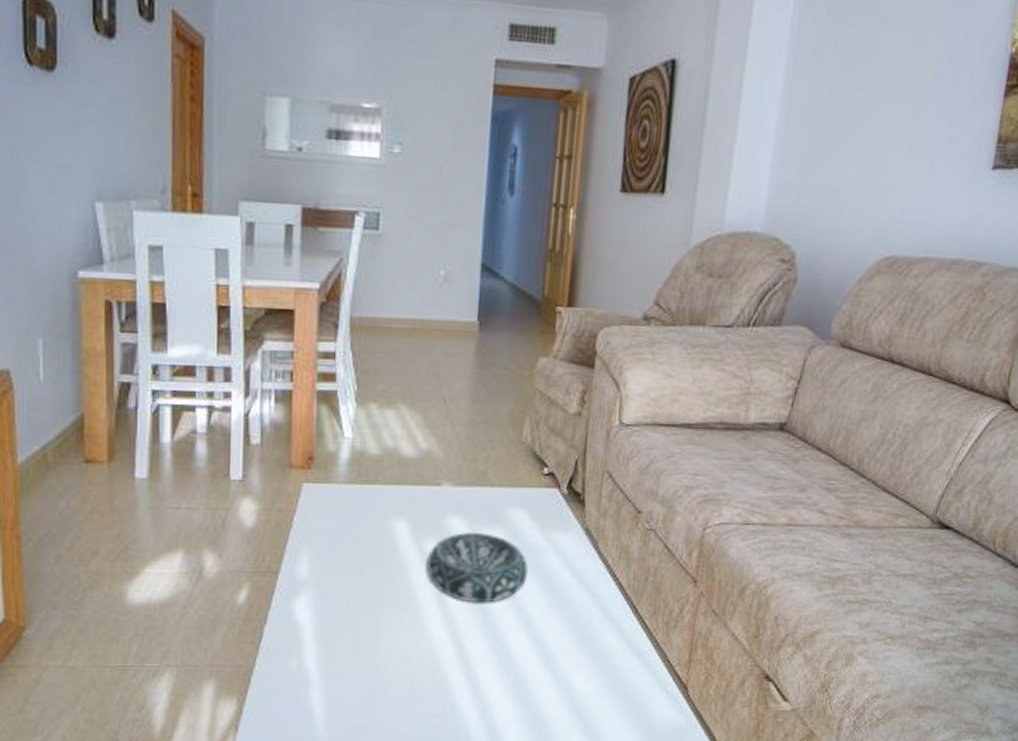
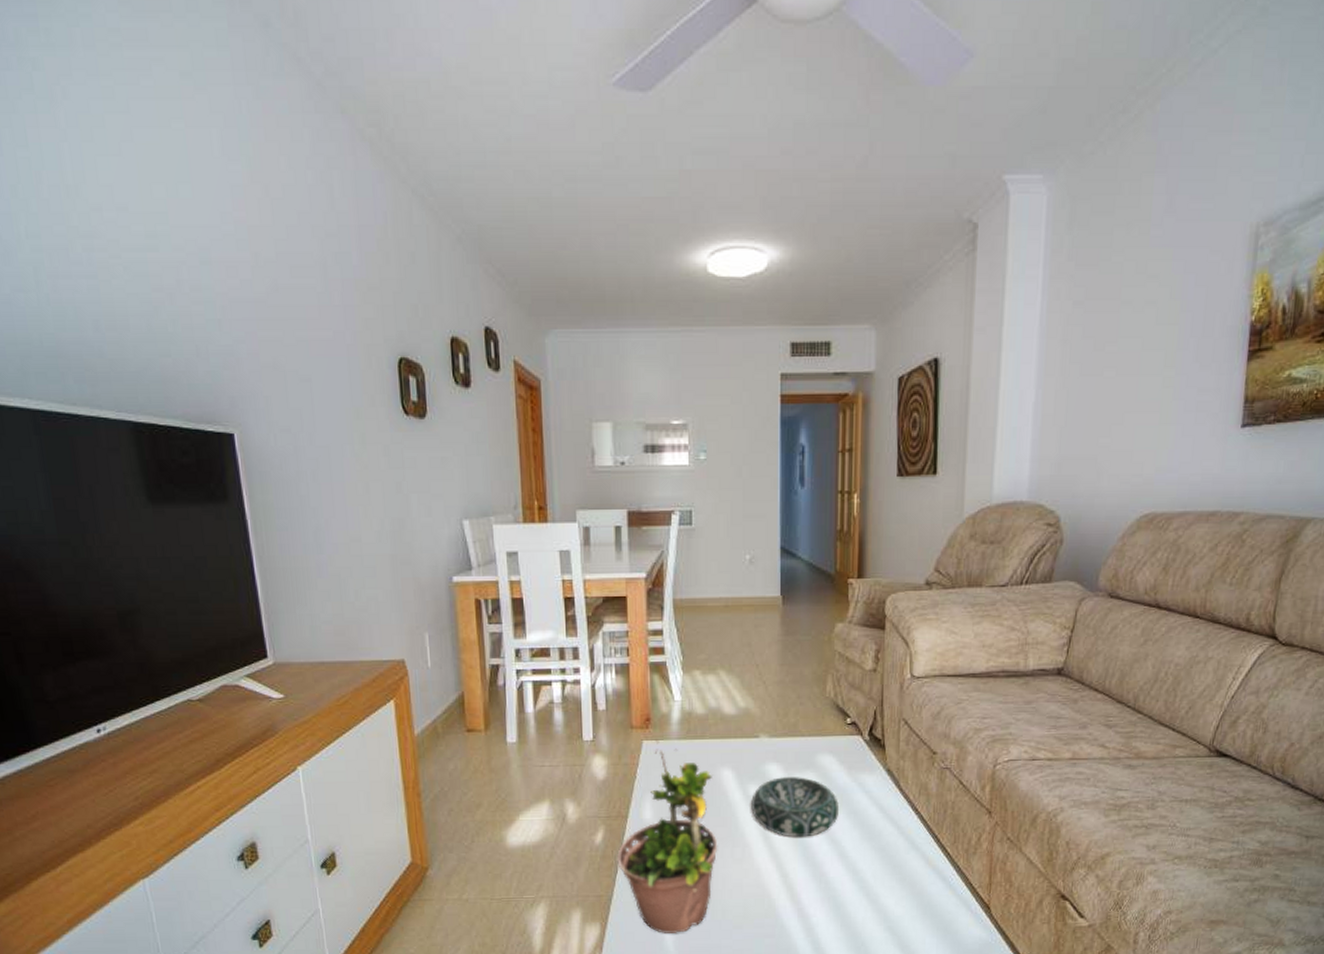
potted plant: none [263,482,385,713] -> present [617,739,718,934]

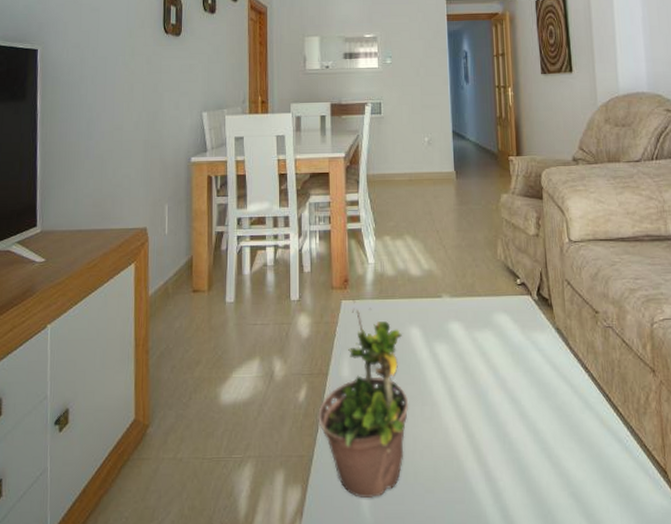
decorative bowl: present [751,777,840,838] -> none [437,335,517,396]

